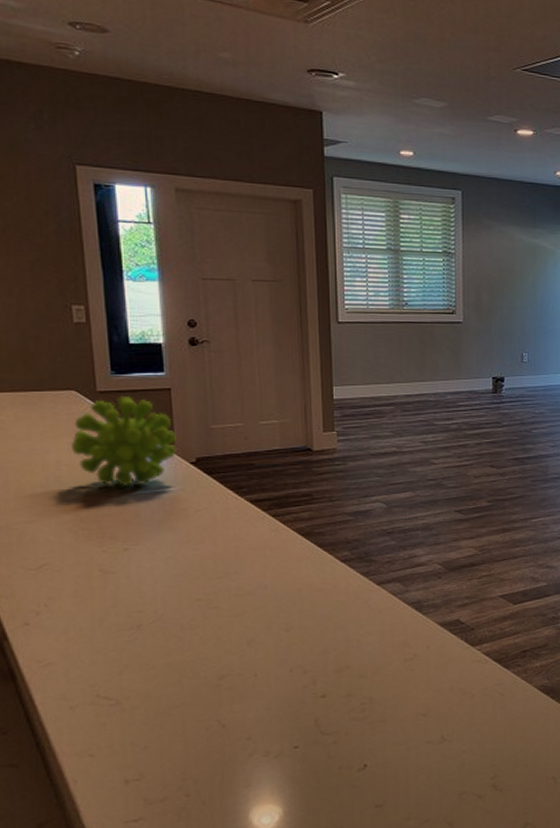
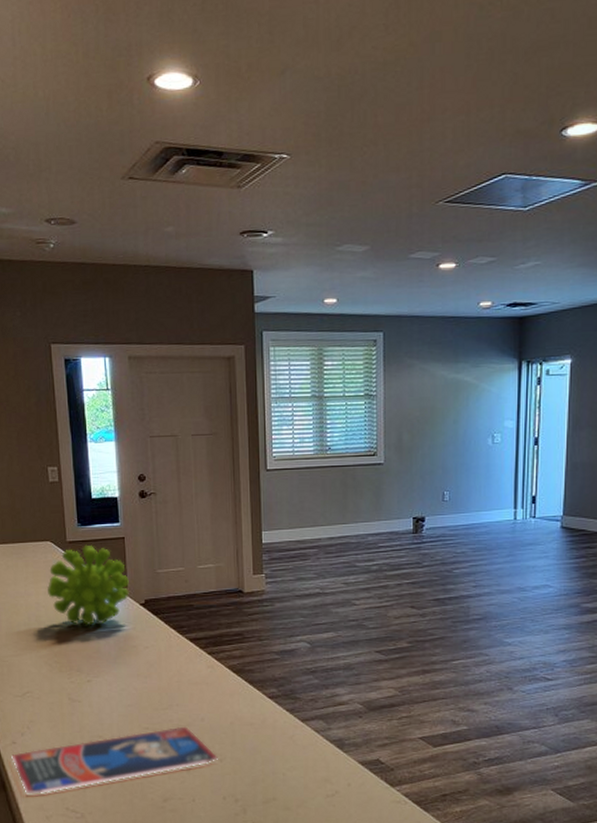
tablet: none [23,595,284,683] -> present [11,726,218,794]

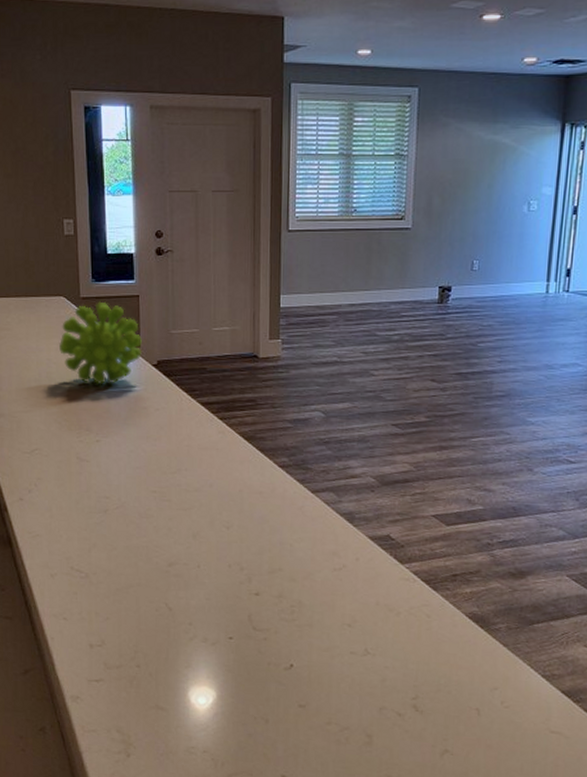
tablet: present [11,726,218,794] -> none [18,491,225,552]

